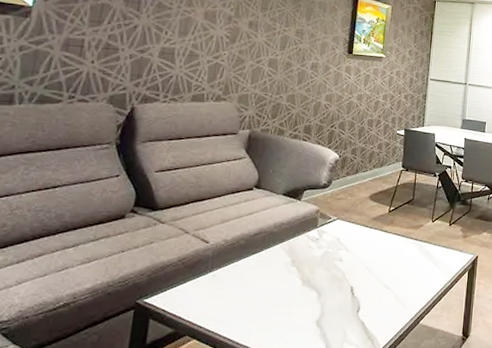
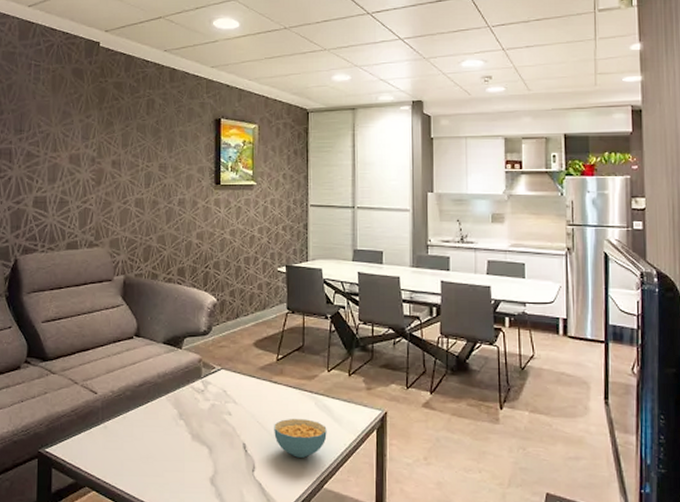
cereal bowl: none [380,264,427,298] -> present [274,419,327,458]

